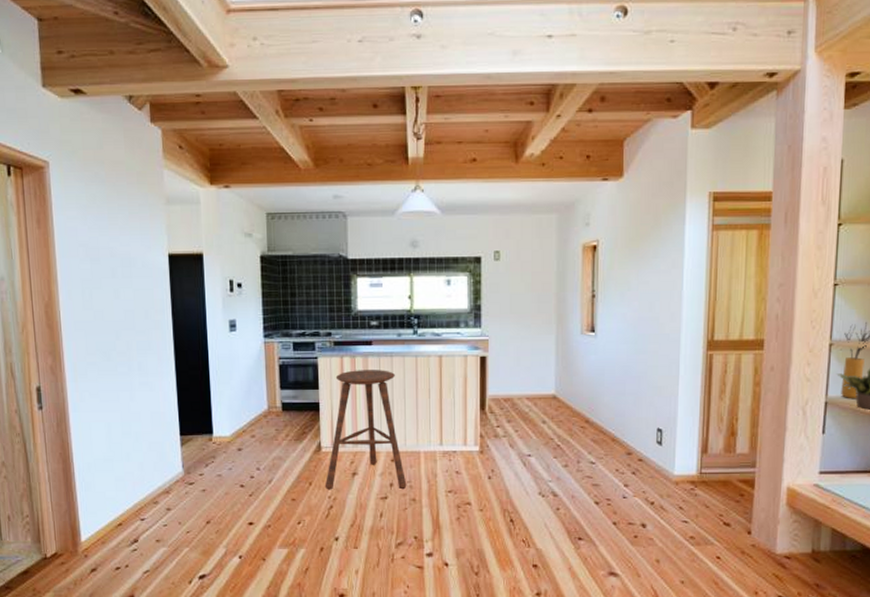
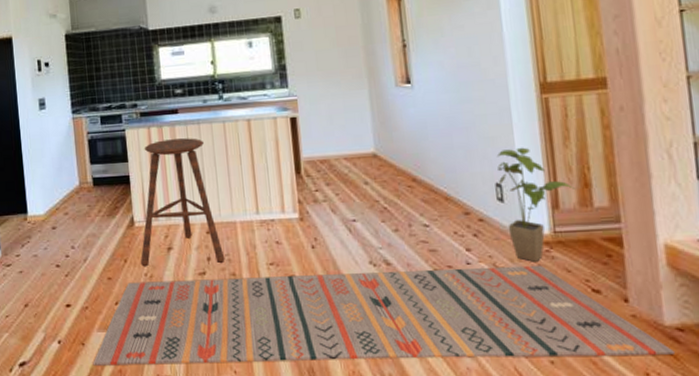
rug: none [272,501,781,579] -> present [92,265,676,366]
house plant: none [658,397,724,498] -> present [496,147,576,262]

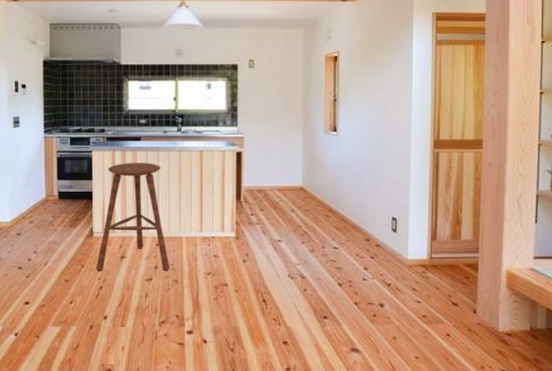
rug: present [92,265,676,366] -> none [45,283,504,355]
house plant: present [496,147,576,262] -> none [393,190,450,280]

